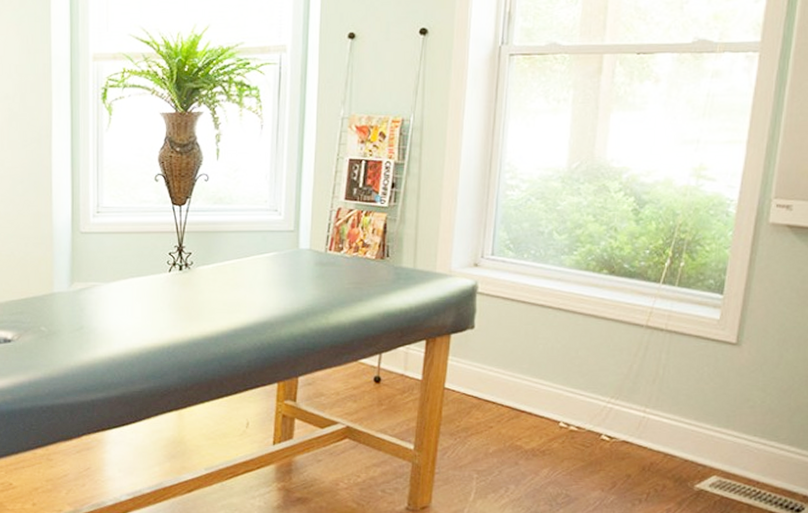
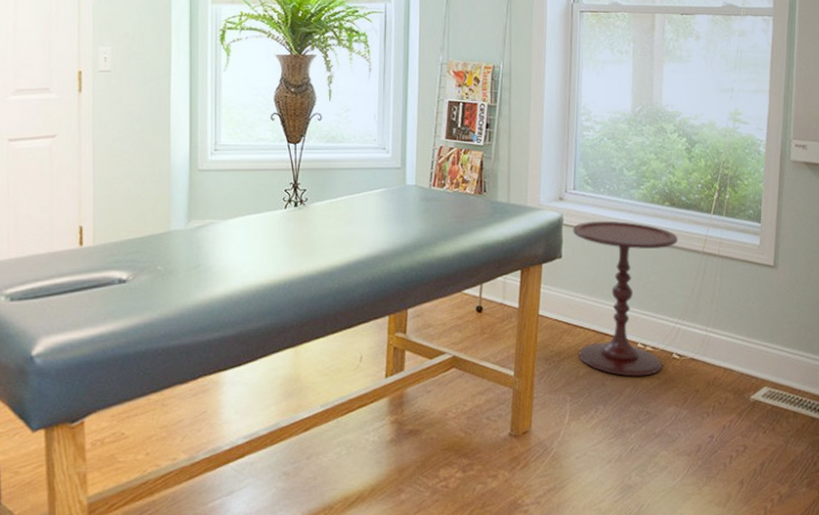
side table: none [488,289,616,457] -> present [572,220,678,377]

